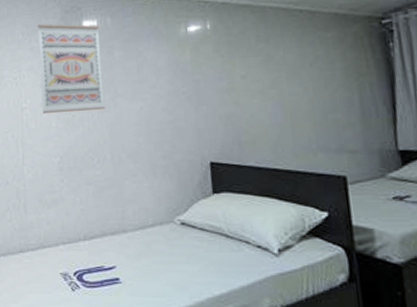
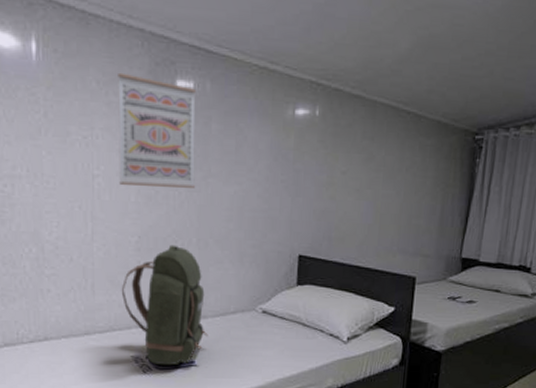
backpack: none [49,162,130,283] -> present [122,244,208,366]

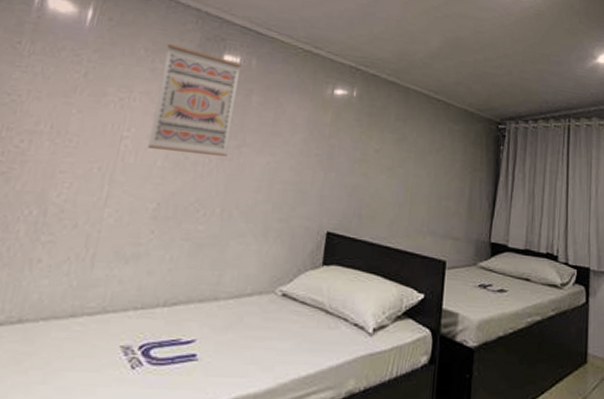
backpack: present [122,244,208,366] -> none [125,214,221,360]

